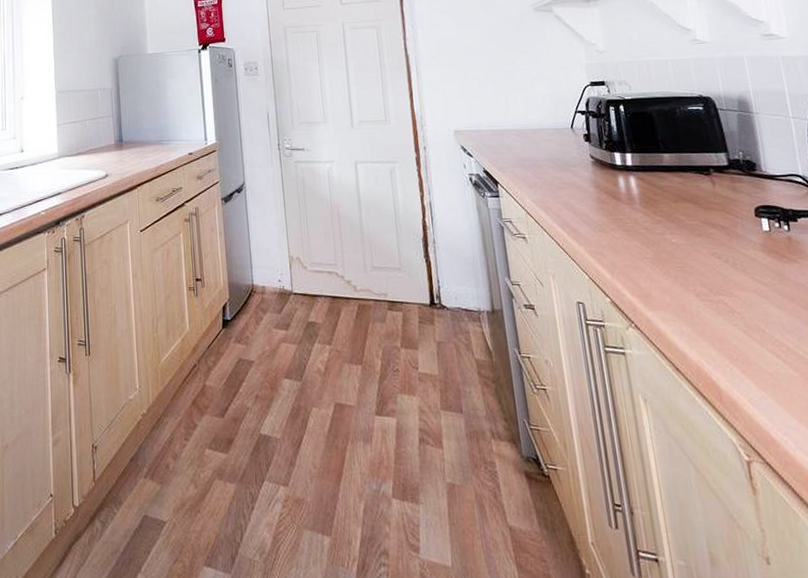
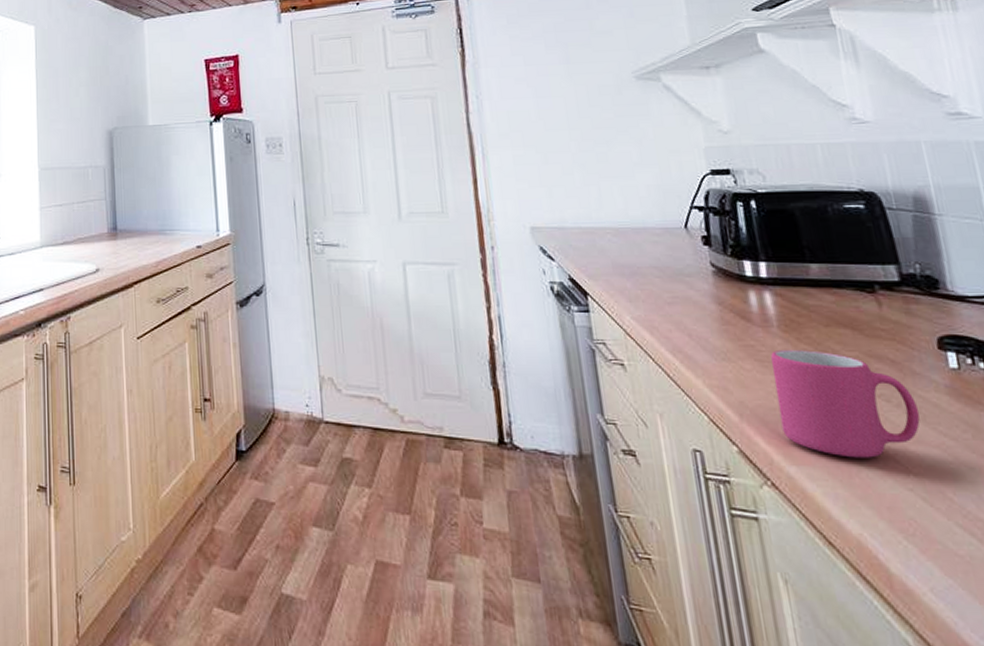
mug: none [634,221,742,303] -> present [770,350,920,458]

